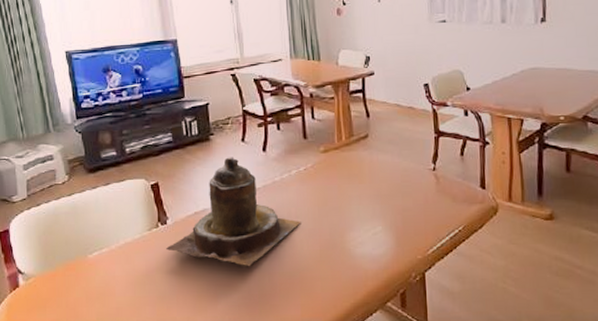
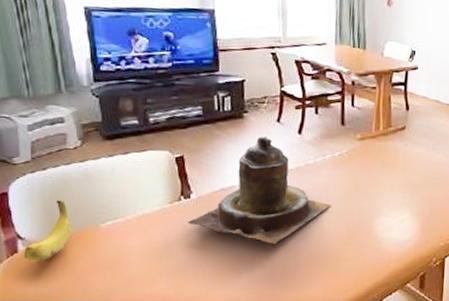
banana: none [24,234,64,296] -> present [24,200,72,262]

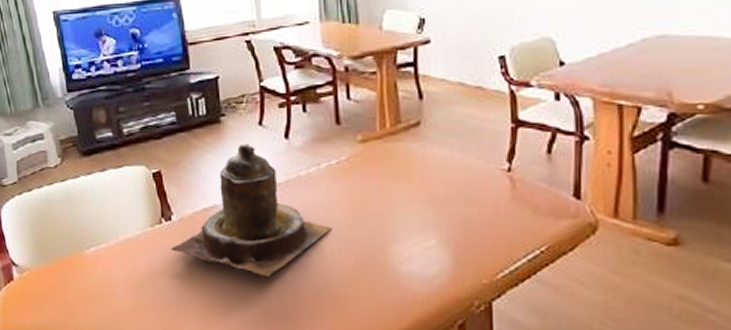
banana: present [24,200,72,262] -> none [18,224,60,291]

